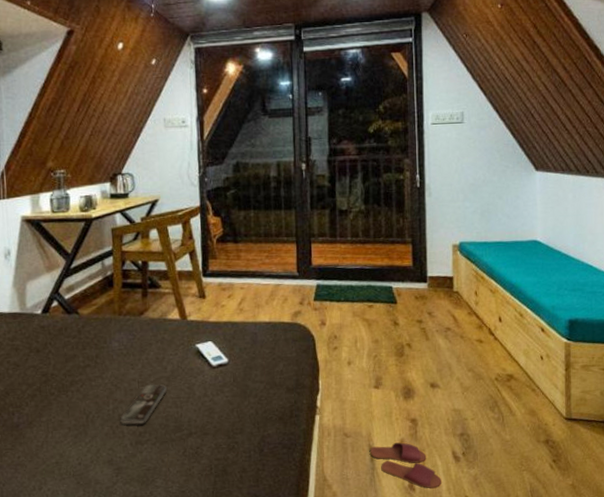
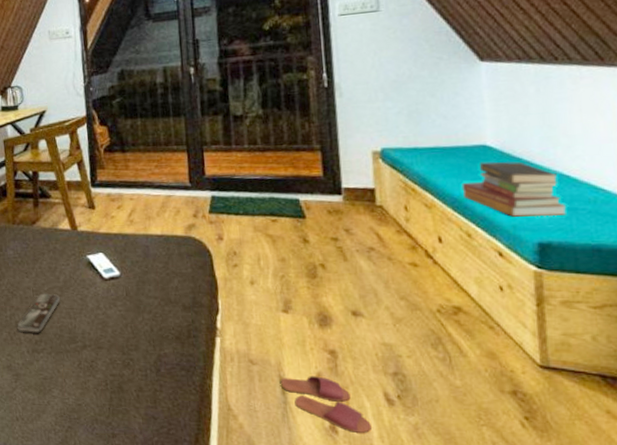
books: none [518,254,588,299] -> present [461,161,566,217]

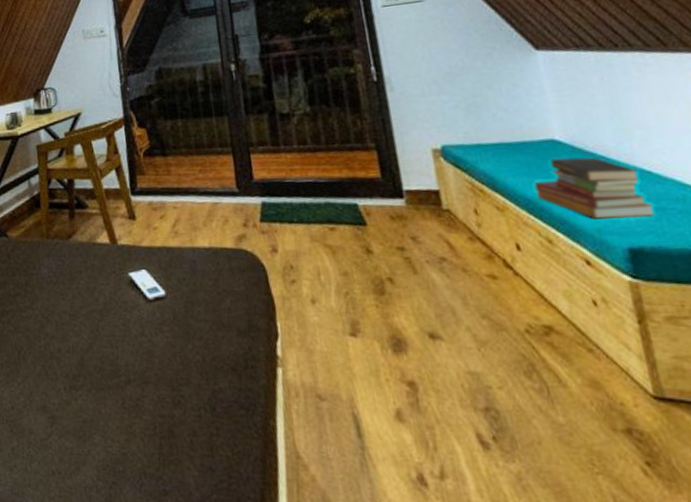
mobile phone: present [17,293,60,334] -> none [52,318,100,367]
slippers: present [281,376,372,433] -> none [355,414,467,486]

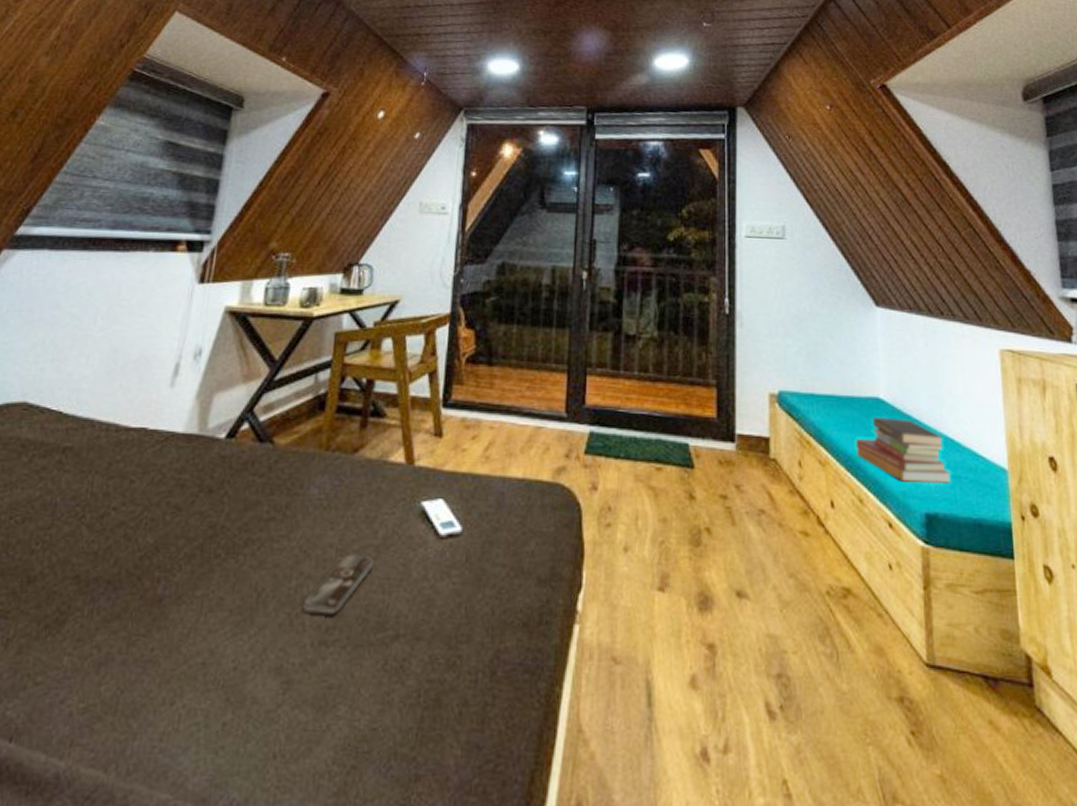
mobile phone: none [52,318,100,367] -> present [302,554,374,617]

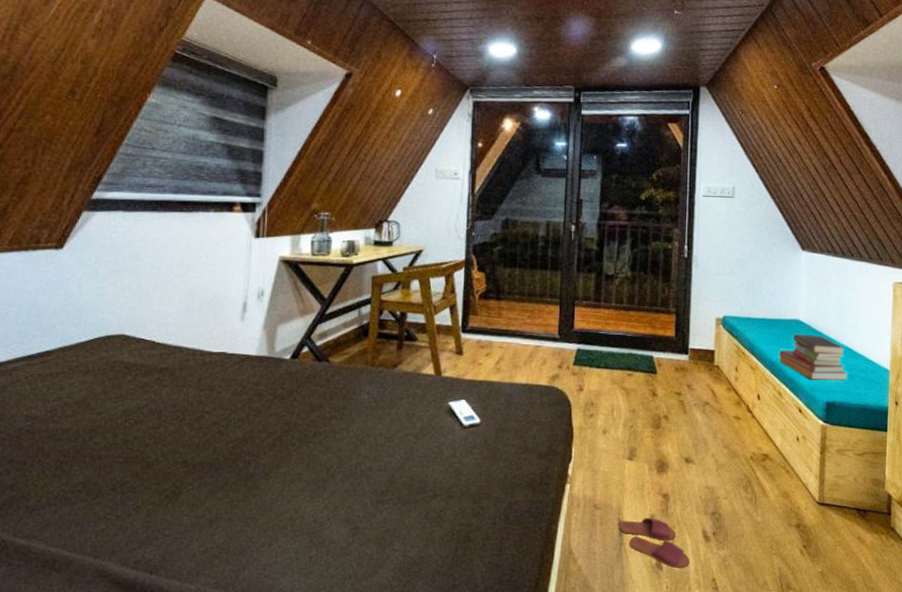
mobile phone: present [302,554,374,617] -> none [362,441,414,484]
slippers: none [648,680,749,760] -> present [619,518,690,568]

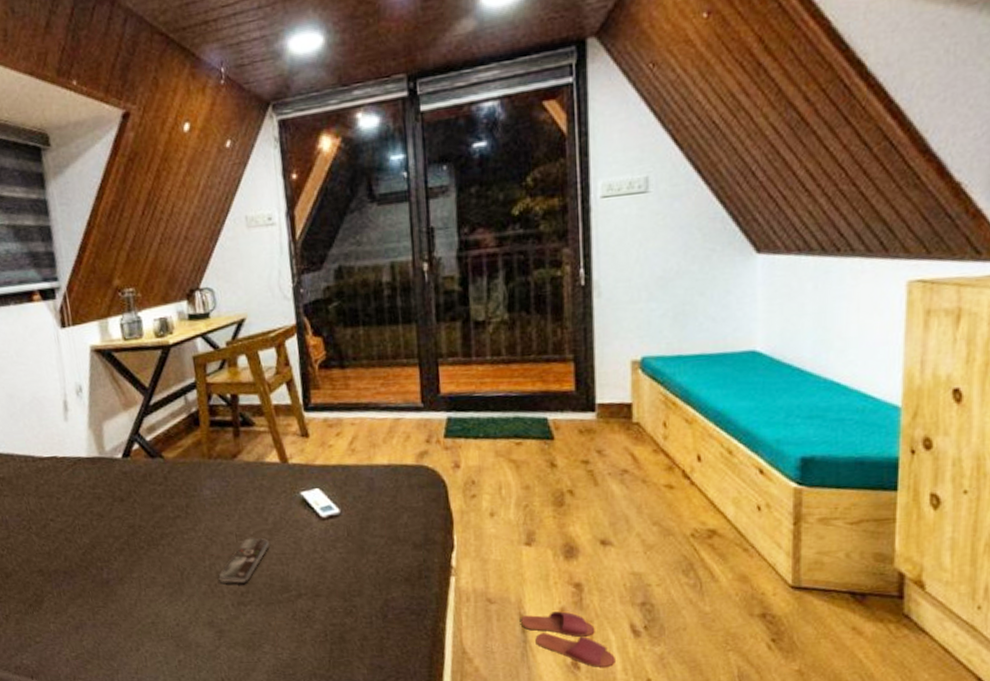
mobile phone: none [362,441,414,484] -> present [218,538,269,585]
books: present [779,334,847,381] -> none [726,368,833,430]

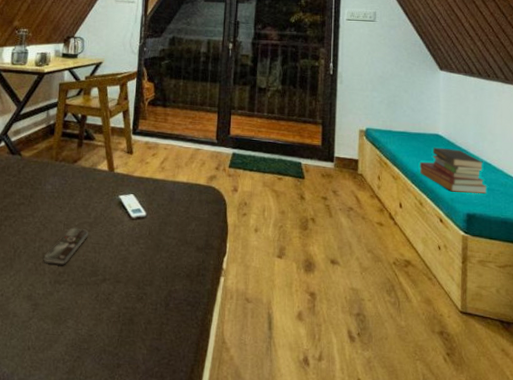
slippers: present [521,611,615,667] -> none [269,314,335,365]
books: none [726,368,833,430] -> present [419,147,487,194]

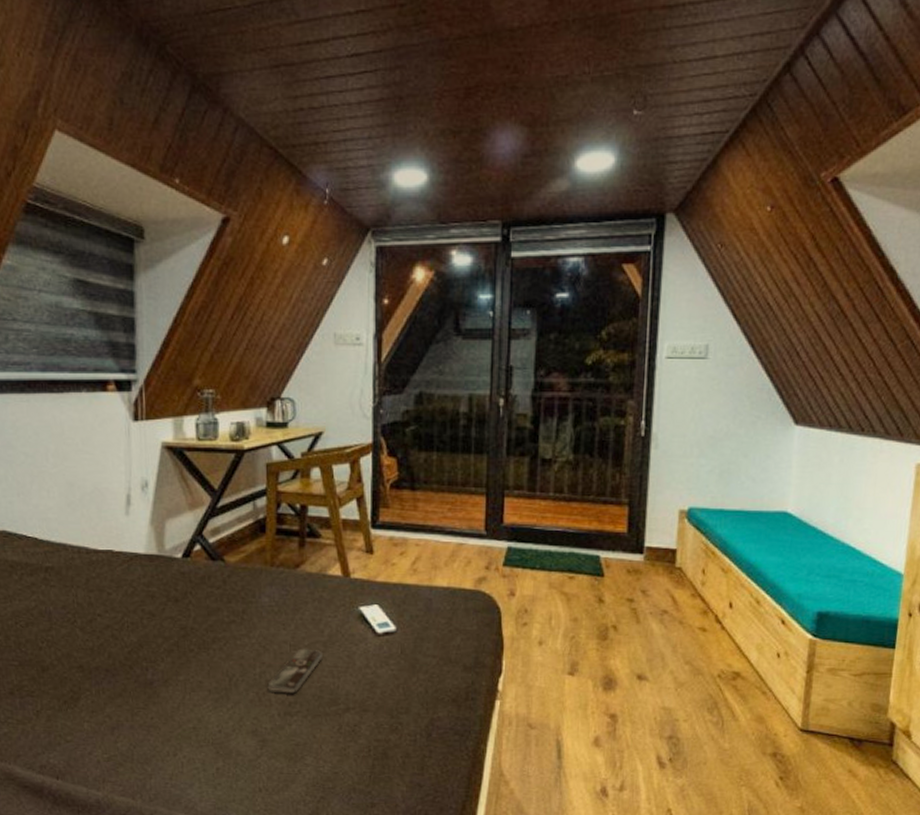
books: present [419,147,487,194] -> none [758,529,847,587]

